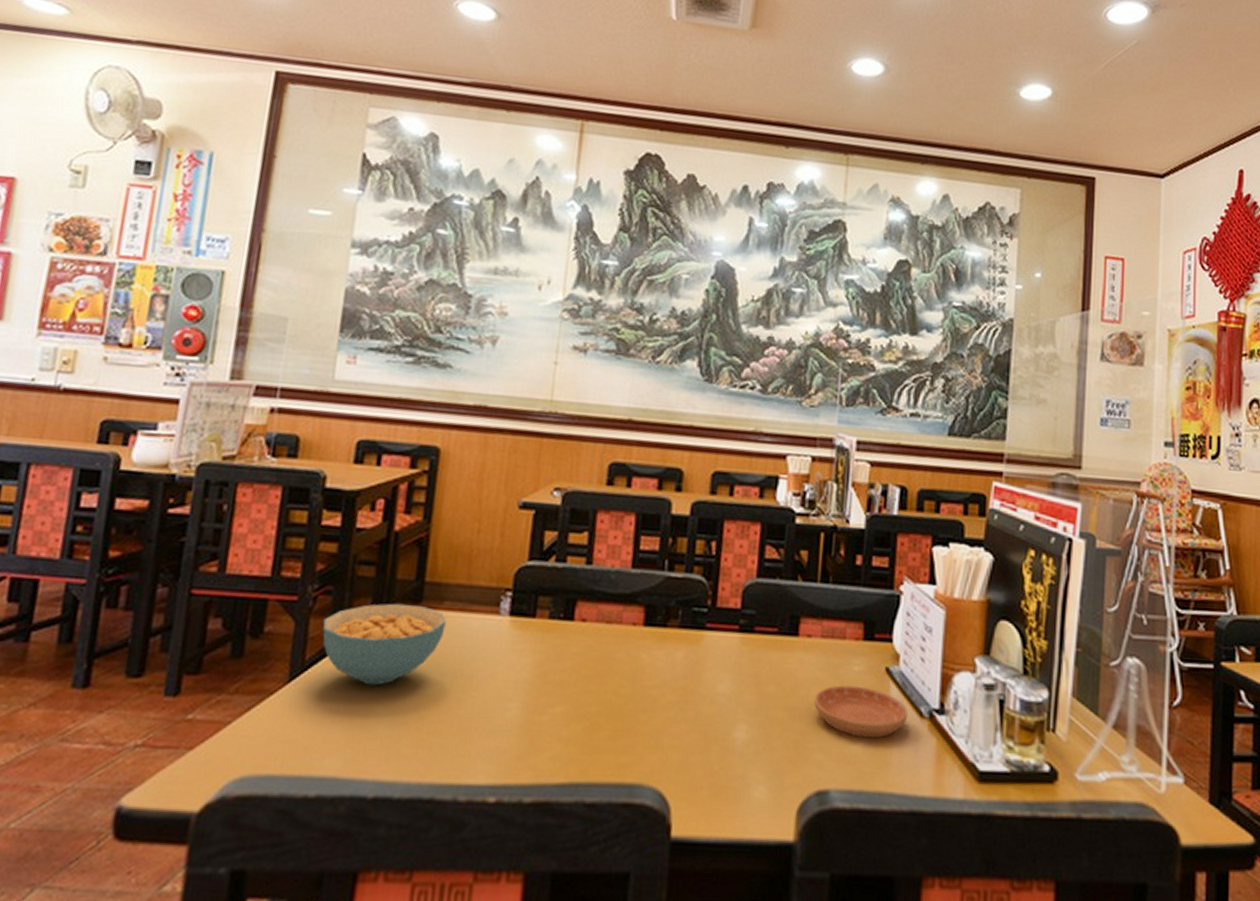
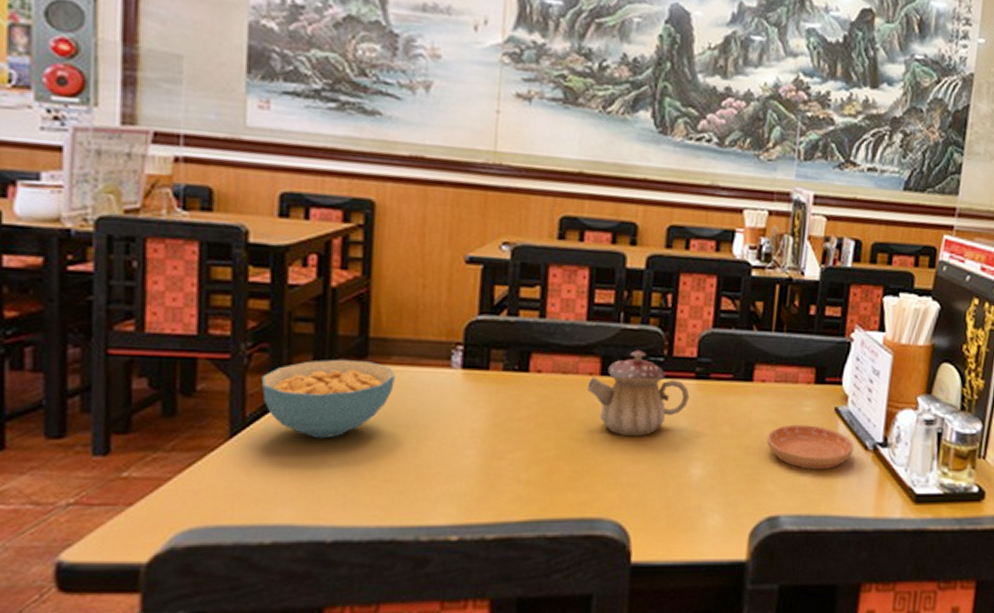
teapot: none [629,599,734,694] -> present [586,349,690,437]

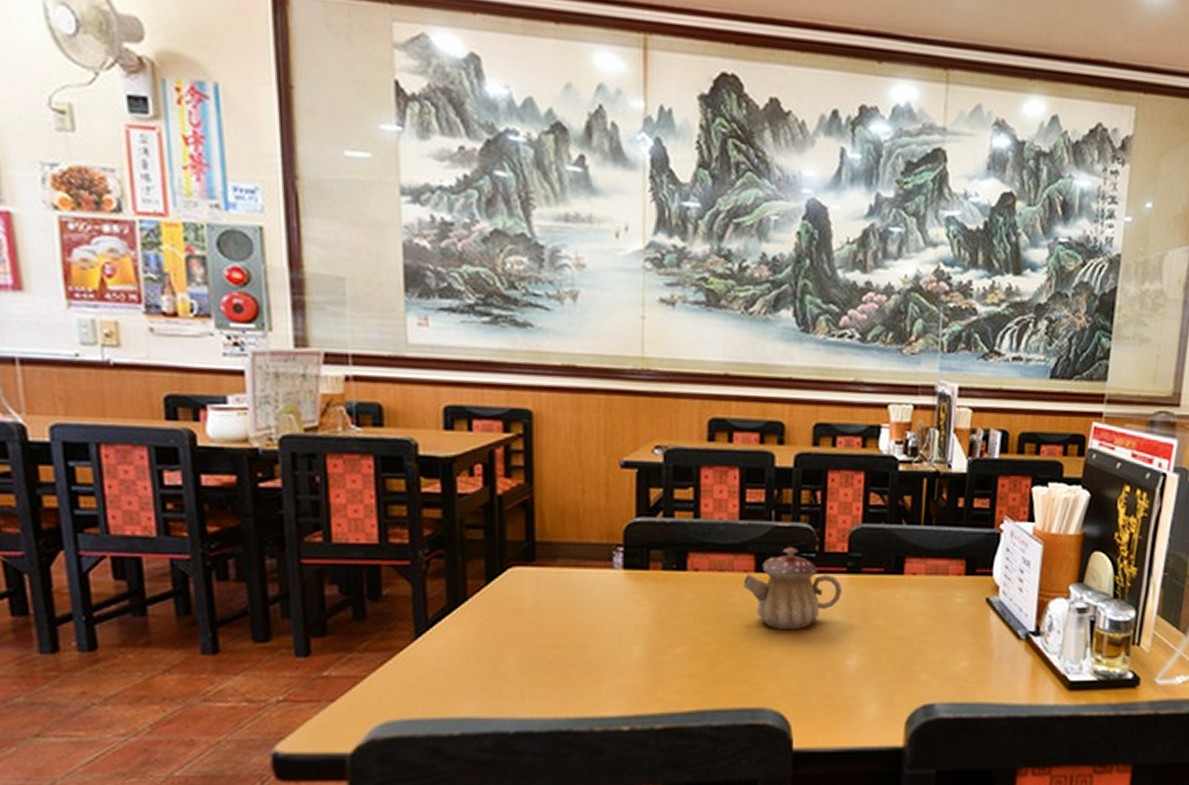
cereal bowl: present [261,359,395,439] -> none [439,563,562,638]
saucer: present [766,424,854,470] -> none [919,615,1007,659]

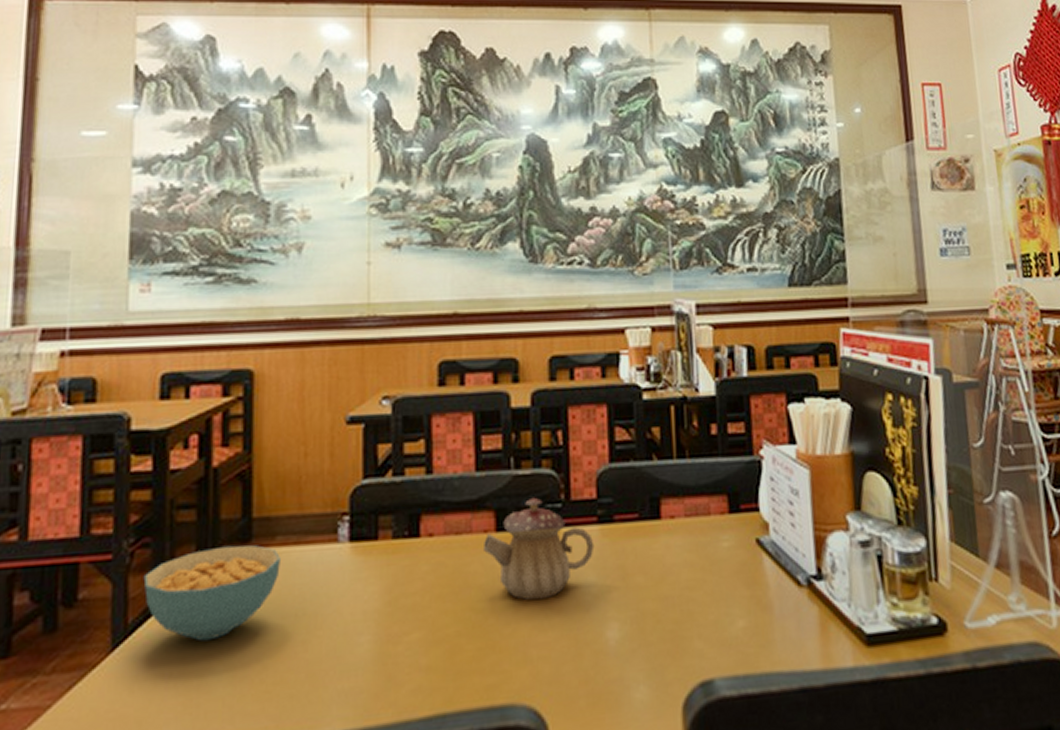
cereal bowl: none [439,563,562,638] -> present [143,545,280,641]

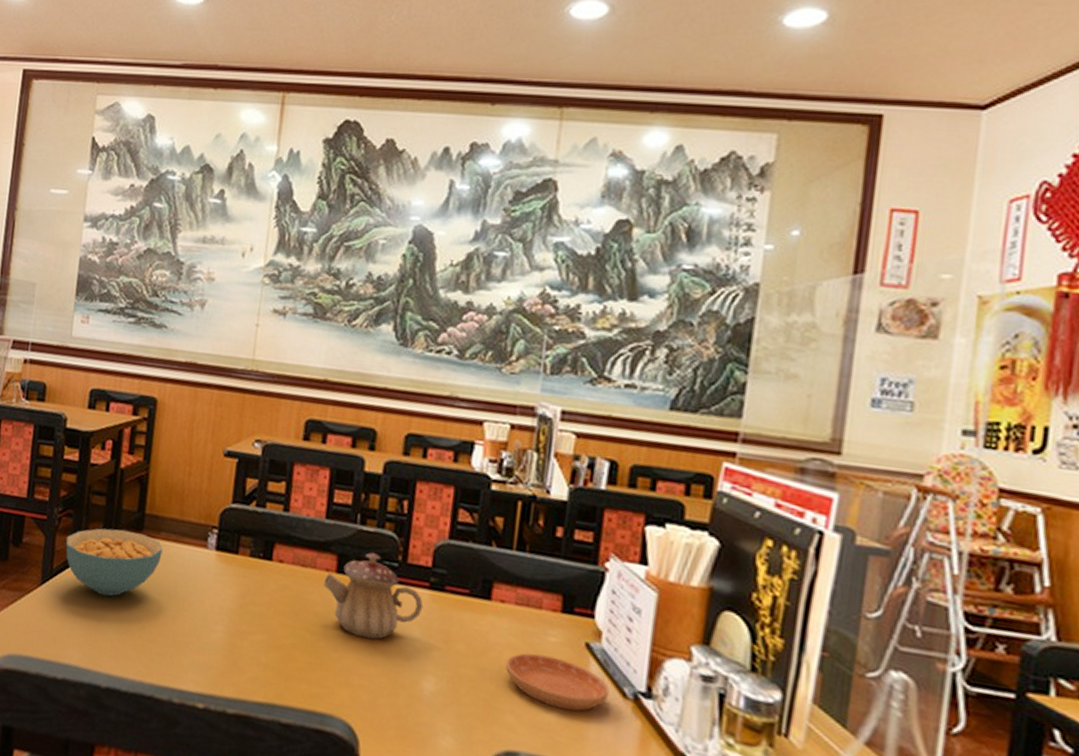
saucer: none [685,562,786,618] -> present [505,653,610,712]

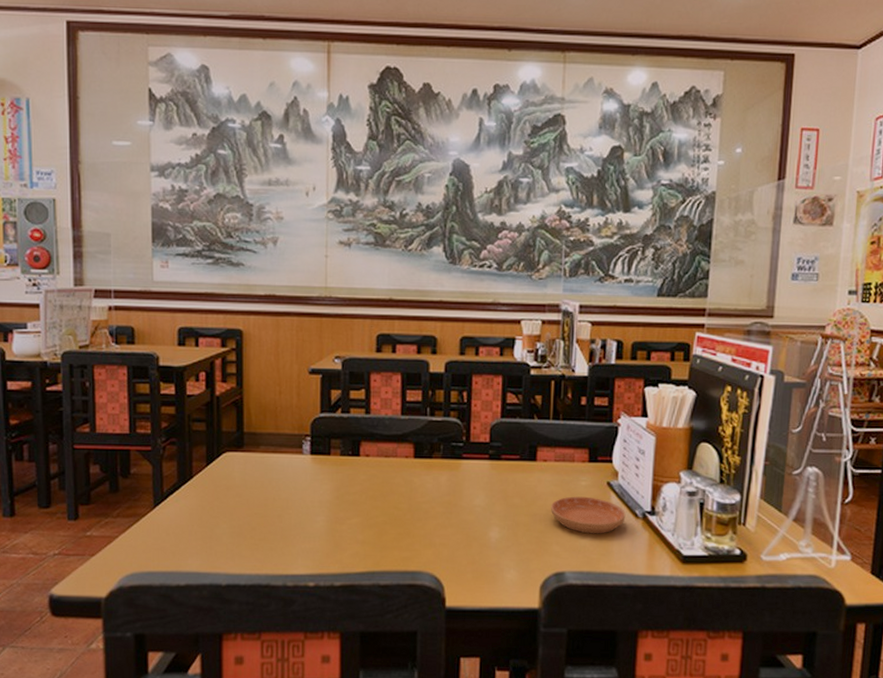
cereal bowl: present [66,528,163,597] -> none [172,449,263,508]
teapot: present [323,552,424,639] -> none [404,437,485,507]

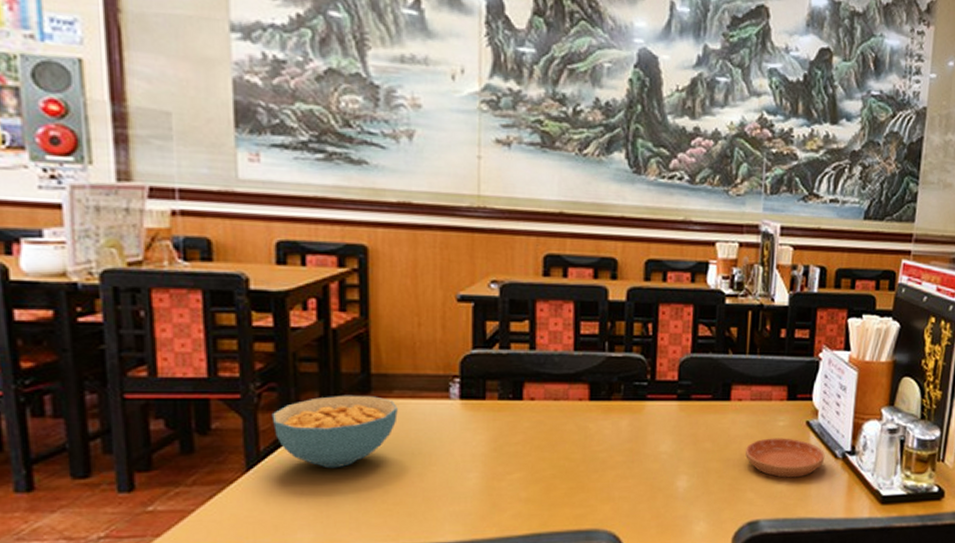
cereal bowl: none [172,449,263,508] -> present [271,395,398,469]

